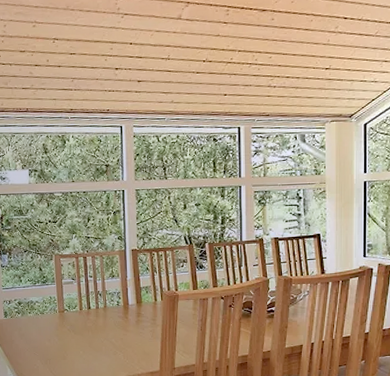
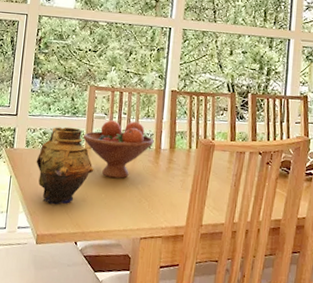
vase: none [16,295,70,366] -> present [36,127,94,205]
fruit bowl: none [55,282,122,336] -> present [82,120,154,179]

